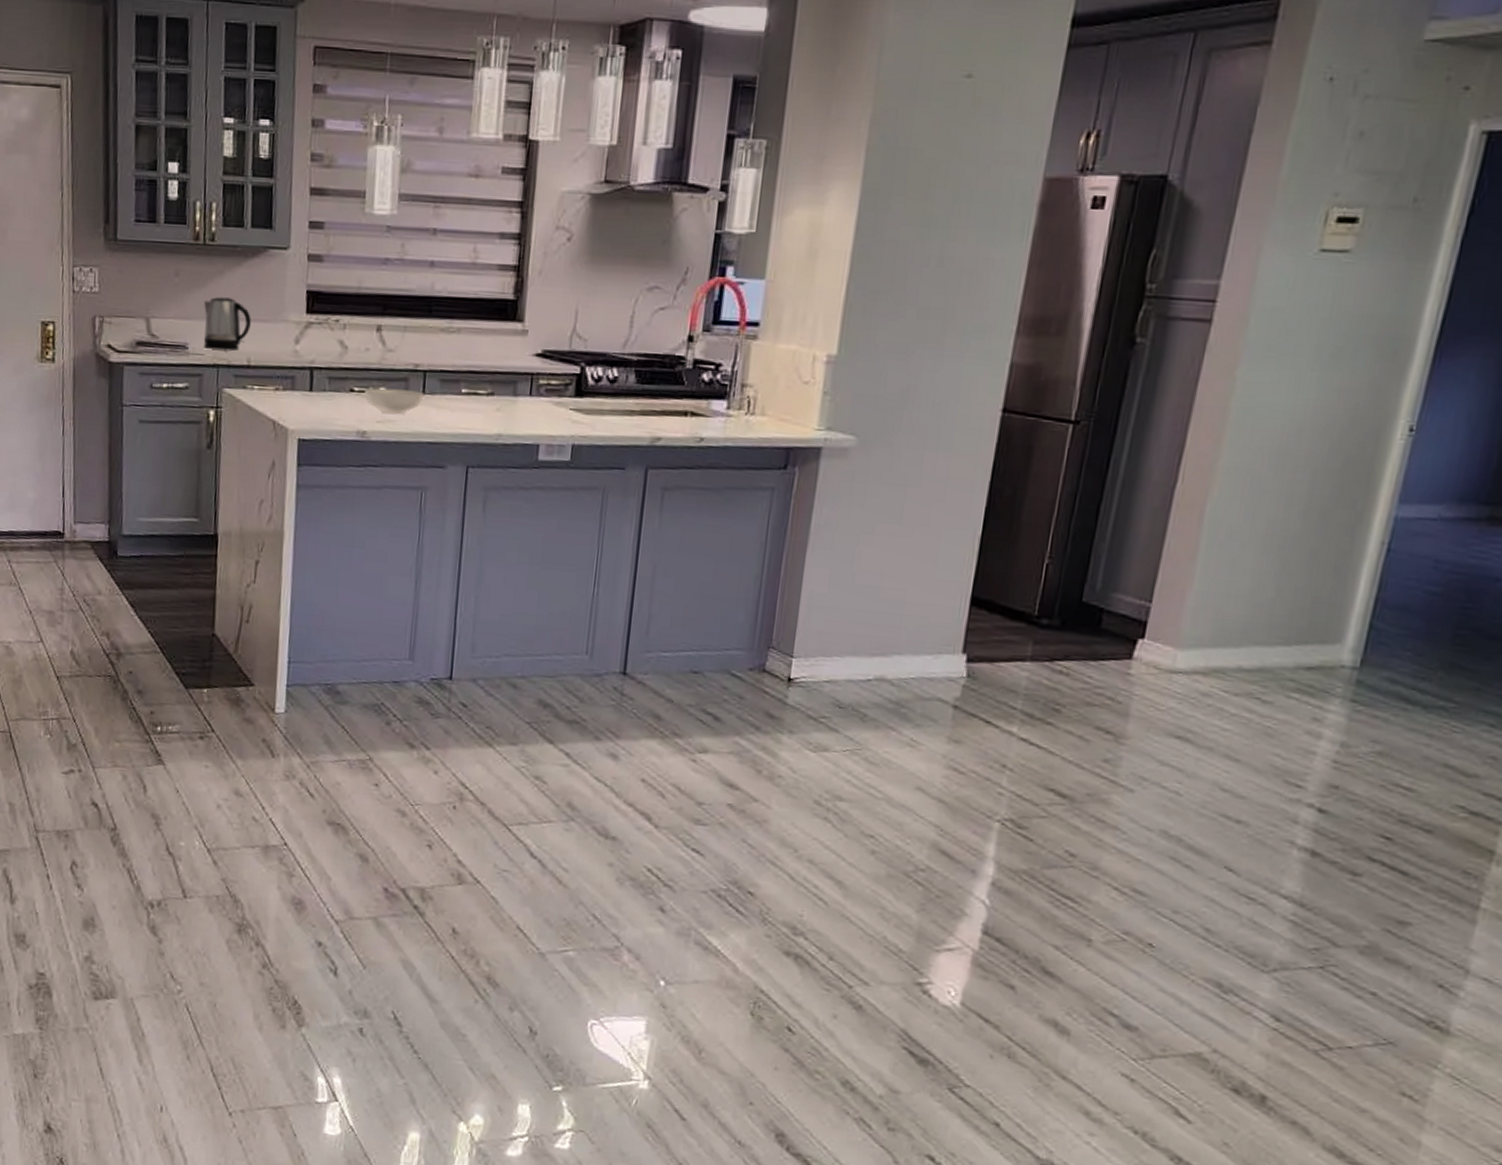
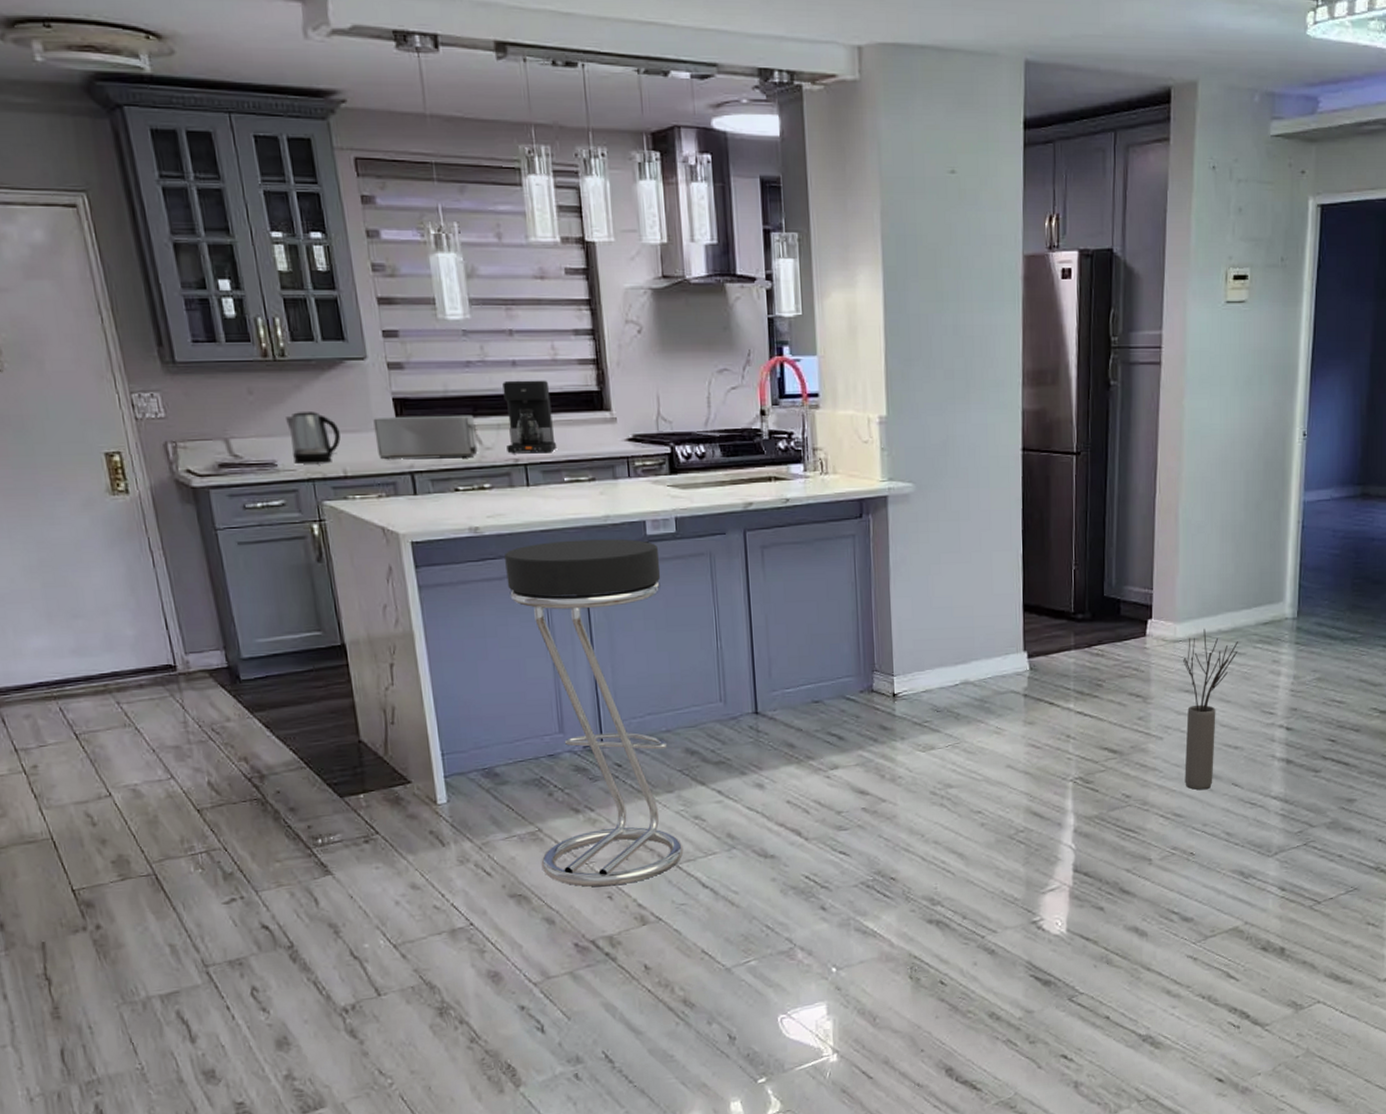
toaster: none [282,308,384,359] -> present [373,414,478,460]
bowl: present [364,388,425,415] -> none [469,484,529,509]
bar stool: none [365,455,548,836] -> present [505,539,684,887]
coffee maker: none [409,281,464,361] -> present [502,380,558,454]
vase: none [1156,661,1265,868] -> present [1182,628,1238,790]

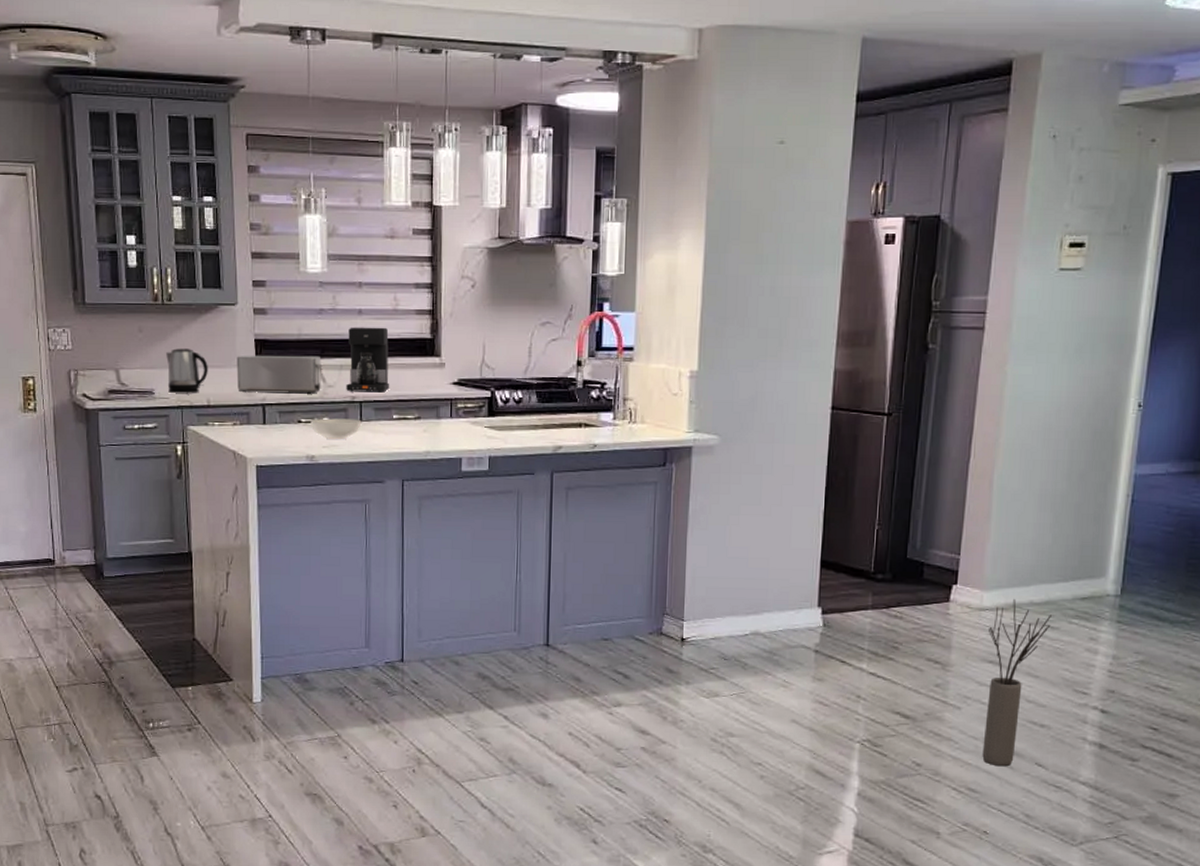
bowl: none [469,484,529,509] -> present [310,418,362,440]
bar stool: present [505,539,684,887] -> none [334,472,471,796]

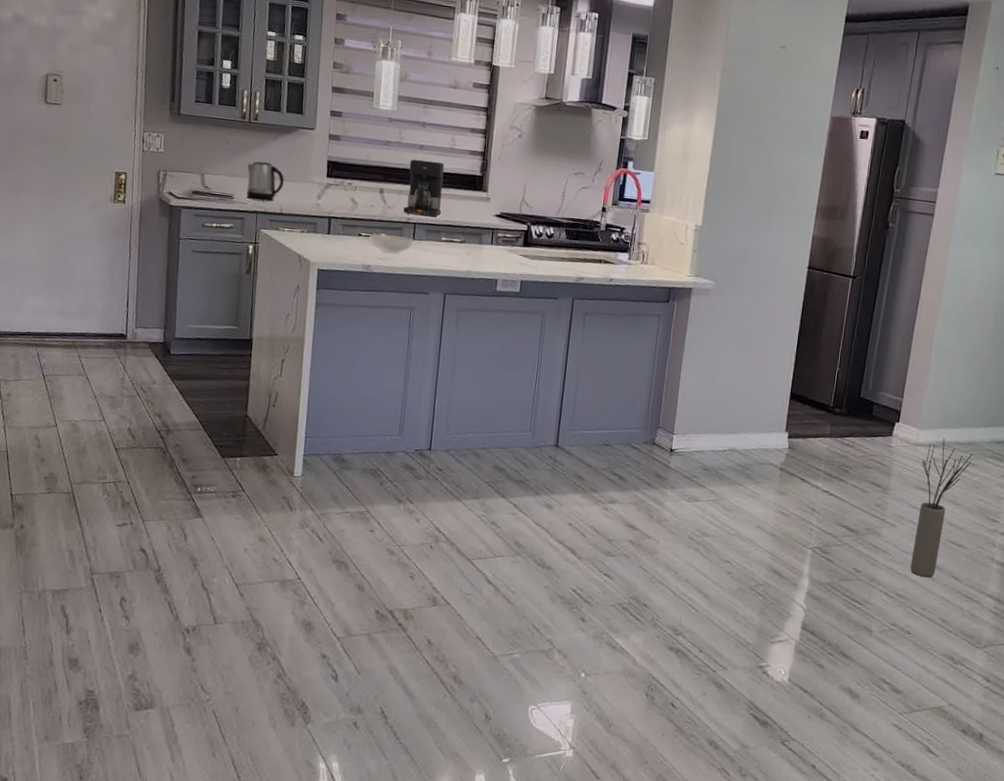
toaster: present [236,355,323,394] -> none [308,173,385,213]

